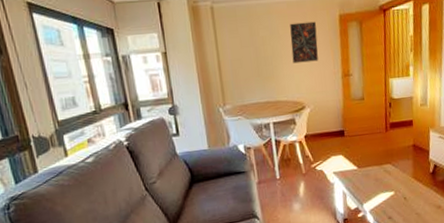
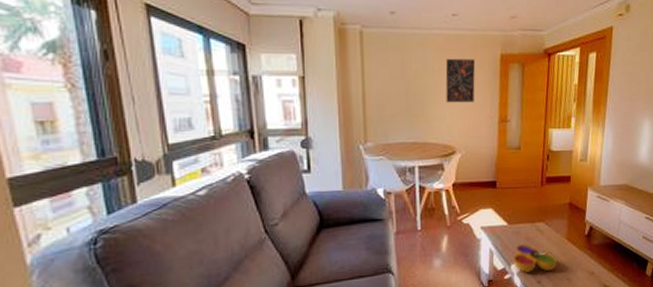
decorative bowl: none [365,185,406,210] -> present [514,244,558,273]

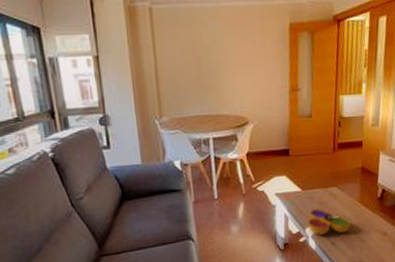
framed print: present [445,58,475,103] -> none [235,29,265,75]

